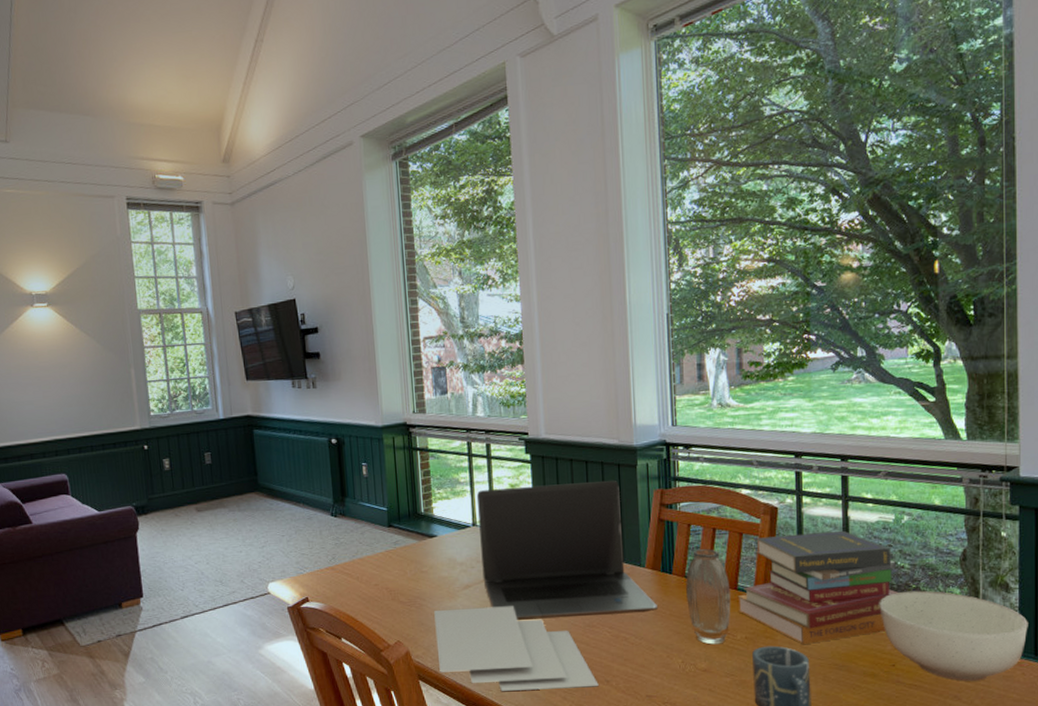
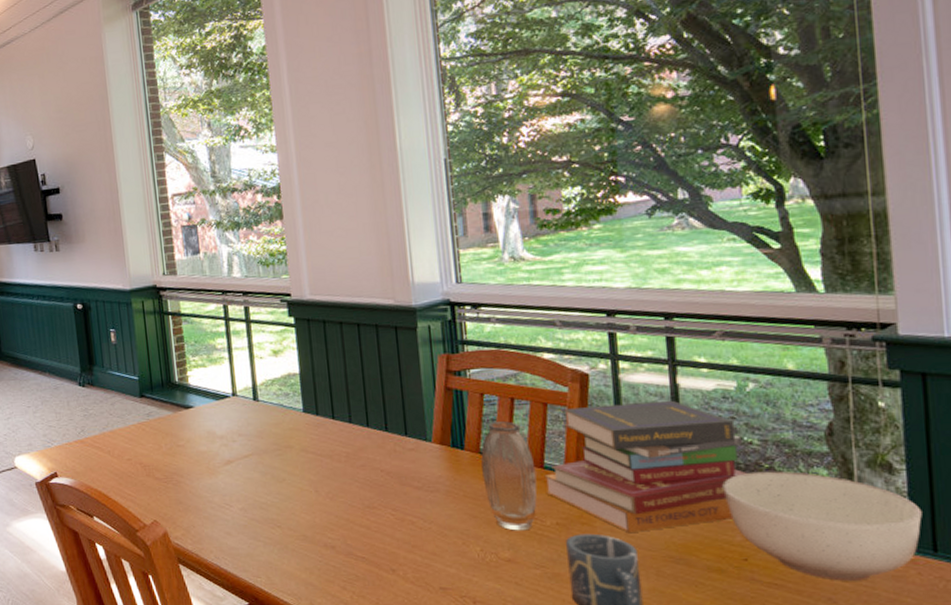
papers: present [434,606,599,691] -> none [193,484,383,578]
laptop computer: present [476,481,659,620] -> none [235,345,450,500]

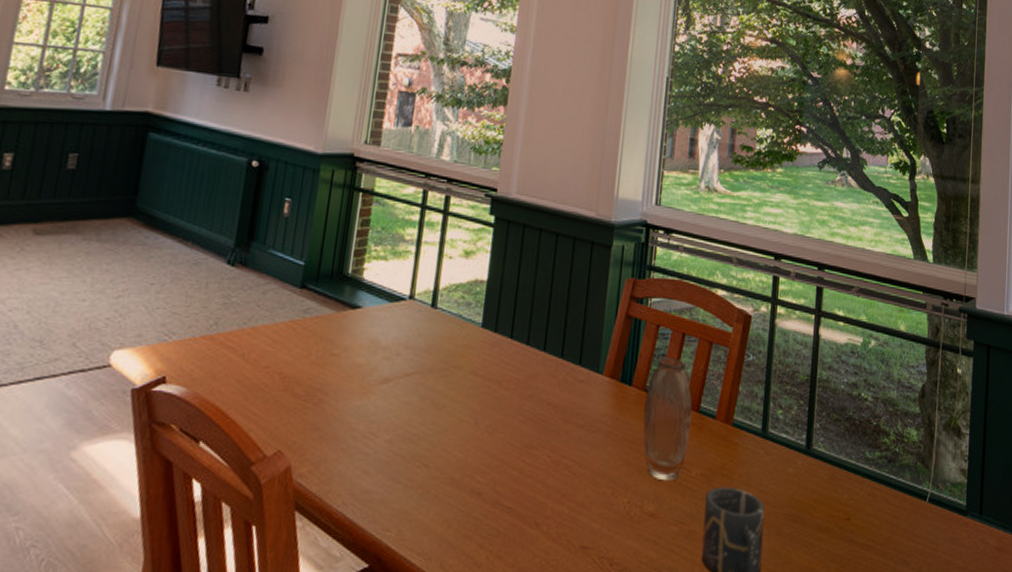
books: present [544,400,748,534] -> none [697,349,861,488]
bowl: present [722,471,922,581] -> none [840,428,976,543]

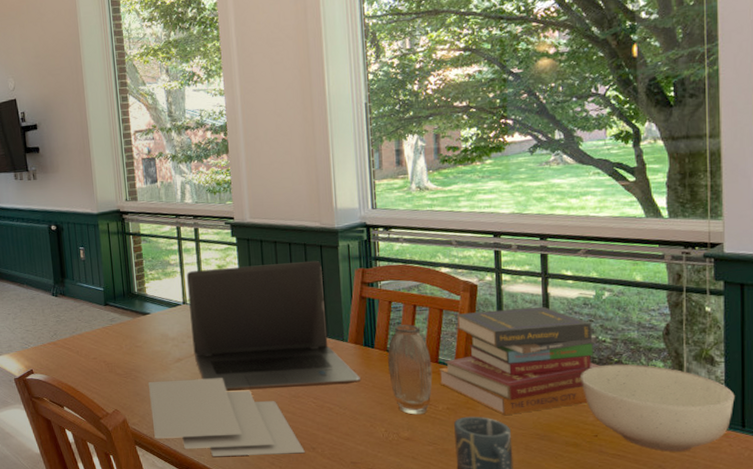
papers: none [326,409,526,532] -> present [148,378,305,456]
laptop computer: none [407,253,611,433] -> present [186,261,362,391]
books: none [697,349,861,488] -> present [438,306,601,416]
bowl: none [840,428,976,543] -> present [580,364,735,452]

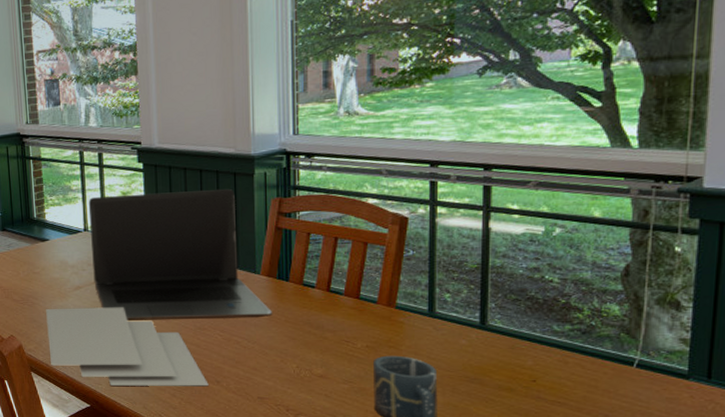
vase: present [388,324,433,415] -> none [303,258,352,352]
books: present [438,306,601,416] -> none [359,242,545,356]
bowl: present [580,364,735,452] -> none [520,306,702,401]

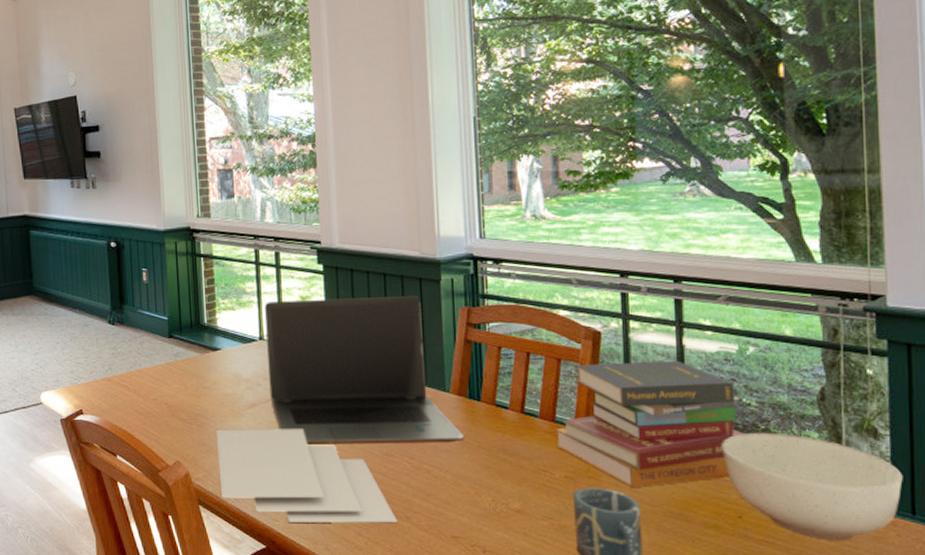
books: none [359,242,545,356] -> present [555,360,745,489]
bowl: none [520,306,702,401] -> present [721,432,903,540]

